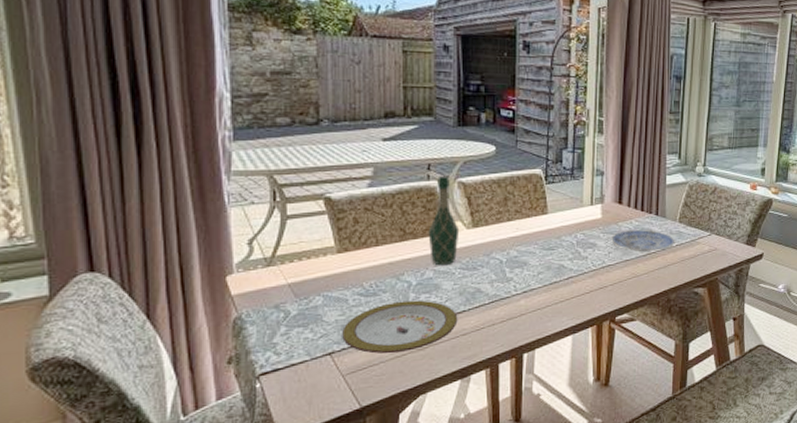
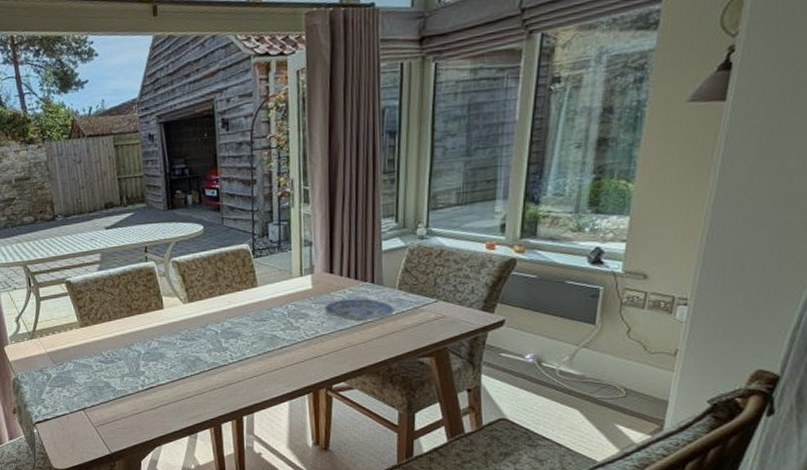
plate: present [342,300,458,354] -> none [90,367,182,411]
wine bottle: present [428,175,460,266] -> none [150,256,178,337]

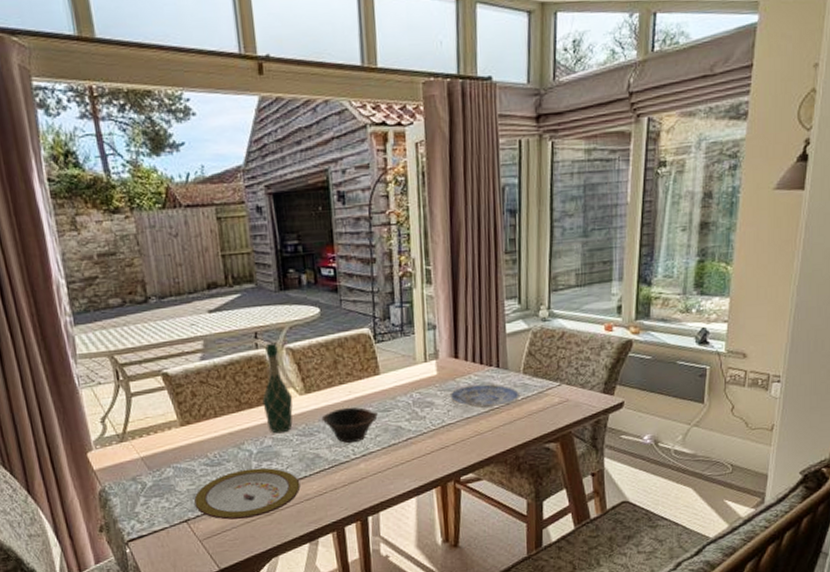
plate: none [90,367,182,411] -> present [194,467,301,520]
wine bottle: none [150,256,178,337] -> present [262,342,293,434]
bowl: none [202,315,255,349] -> present [321,407,378,444]

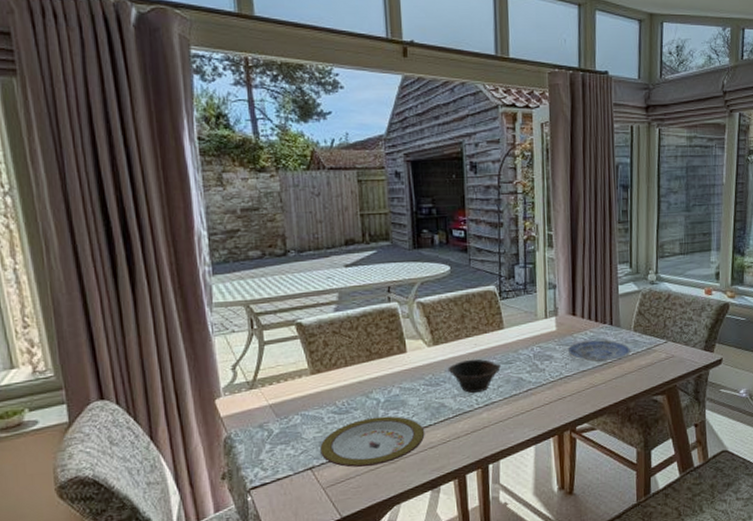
wine bottle: present [262,342,293,434] -> none [392,296,422,383]

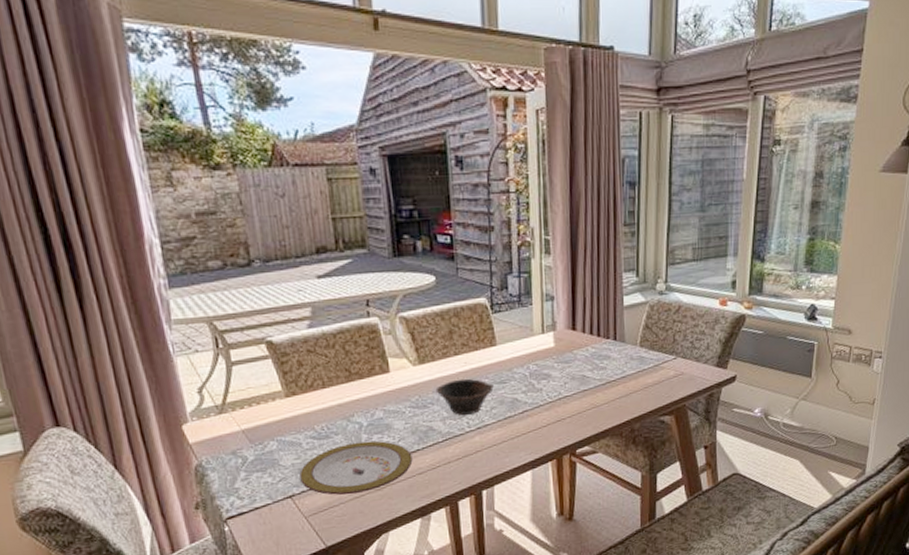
plate: present [567,340,631,362] -> none [566,356,637,380]

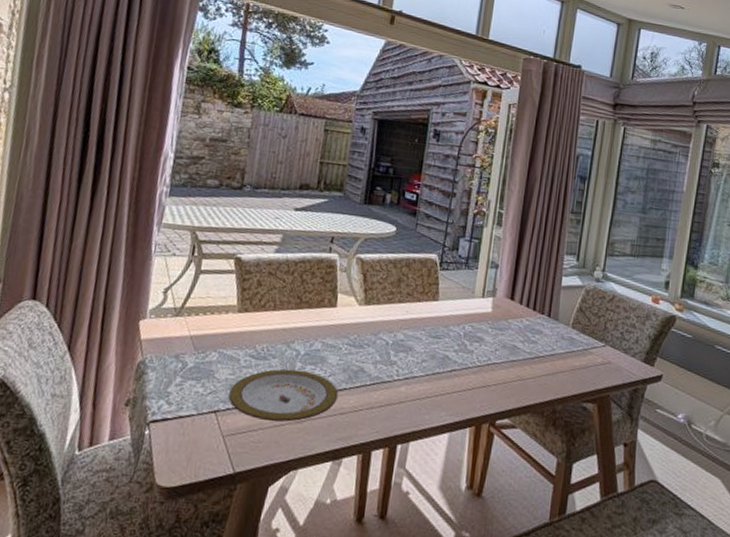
bowl: present [435,378,494,416] -> none [374,326,429,364]

